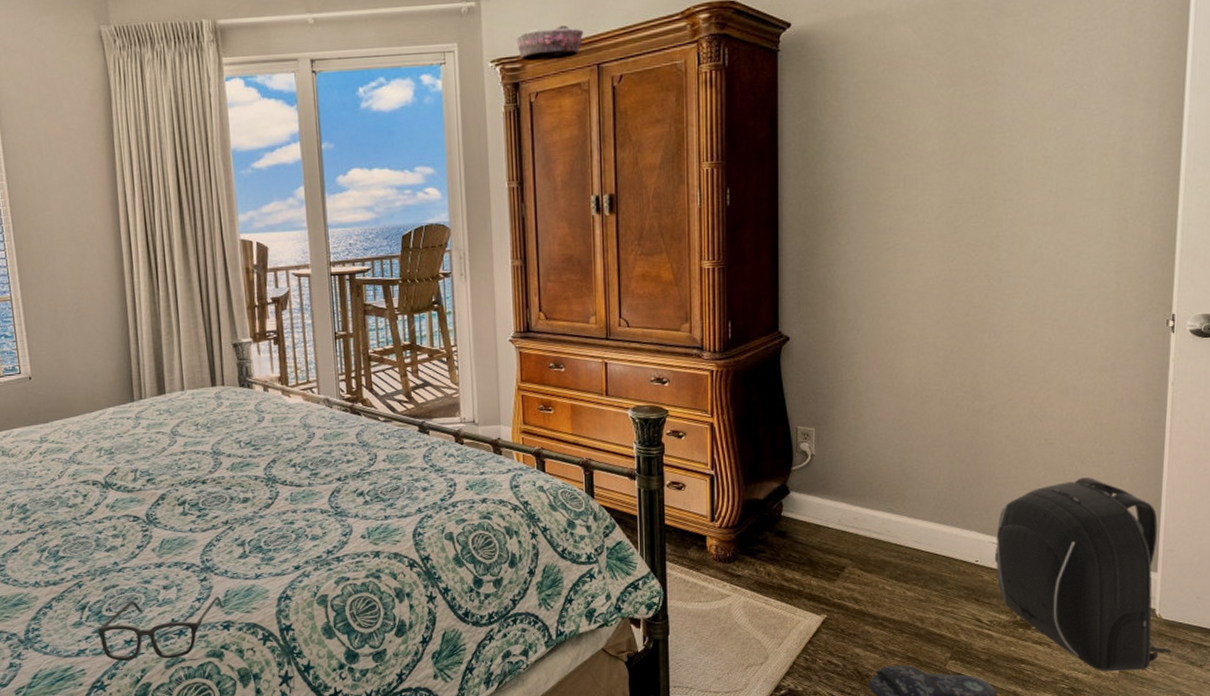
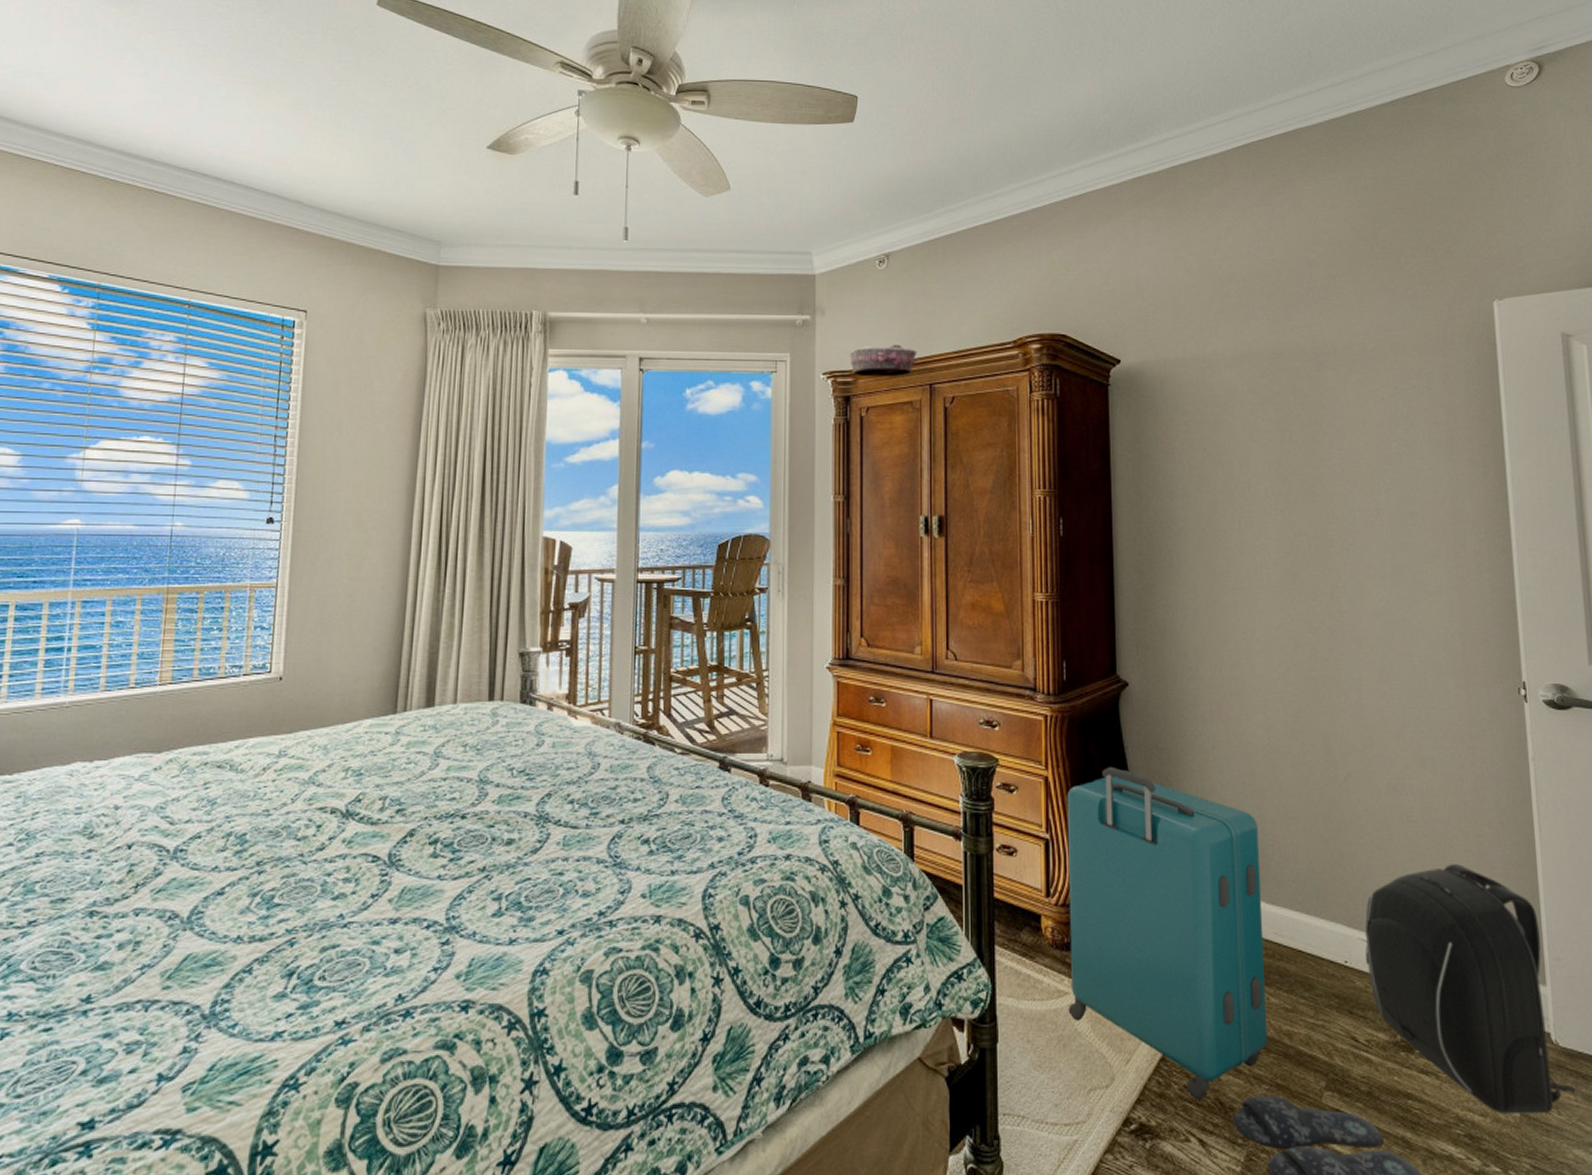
eyeglasses: present [97,597,224,662] -> none [303,966,466,1051]
suitcase: none [729,411,906,671] -> present [1066,766,1268,1100]

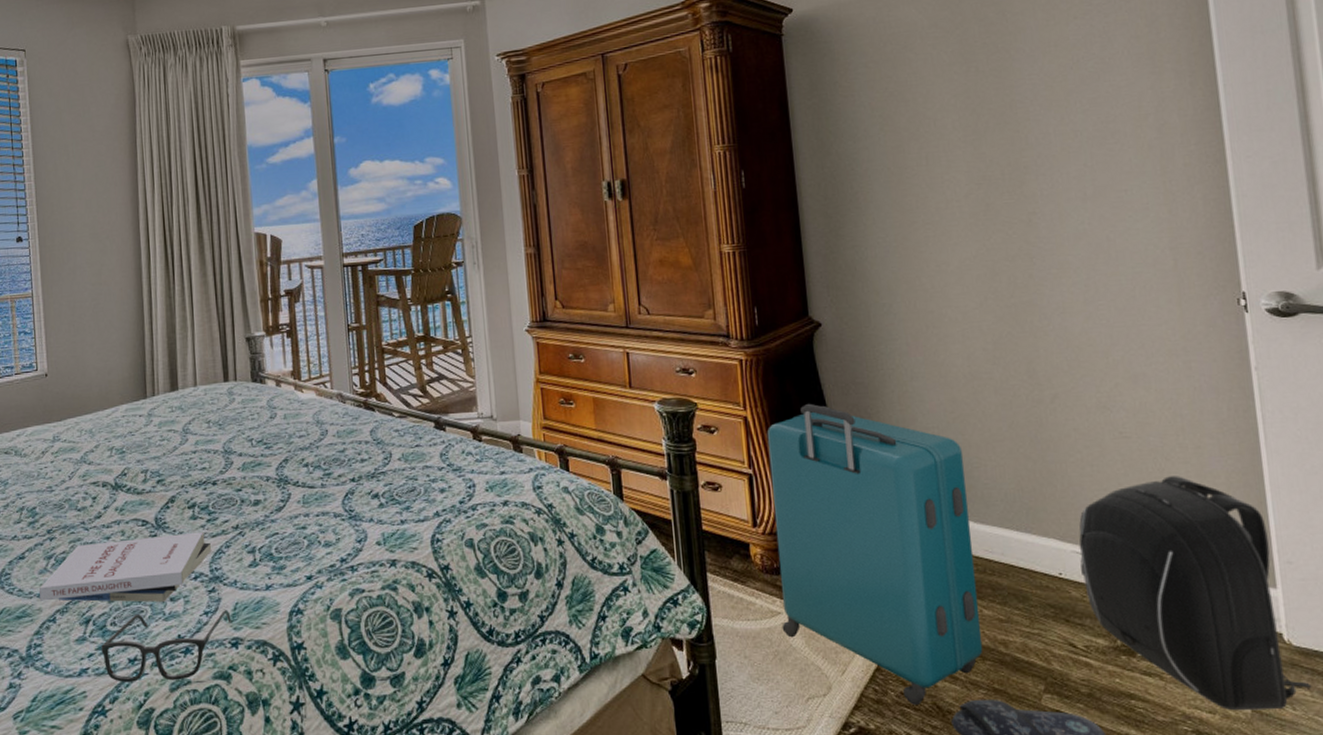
books: none [236,873,452,954] -> present [38,532,212,602]
eyeglasses: none [303,966,466,1051] -> present [101,610,233,683]
decorative basket: present [849,343,917,377] -> none [521,18,587,54]

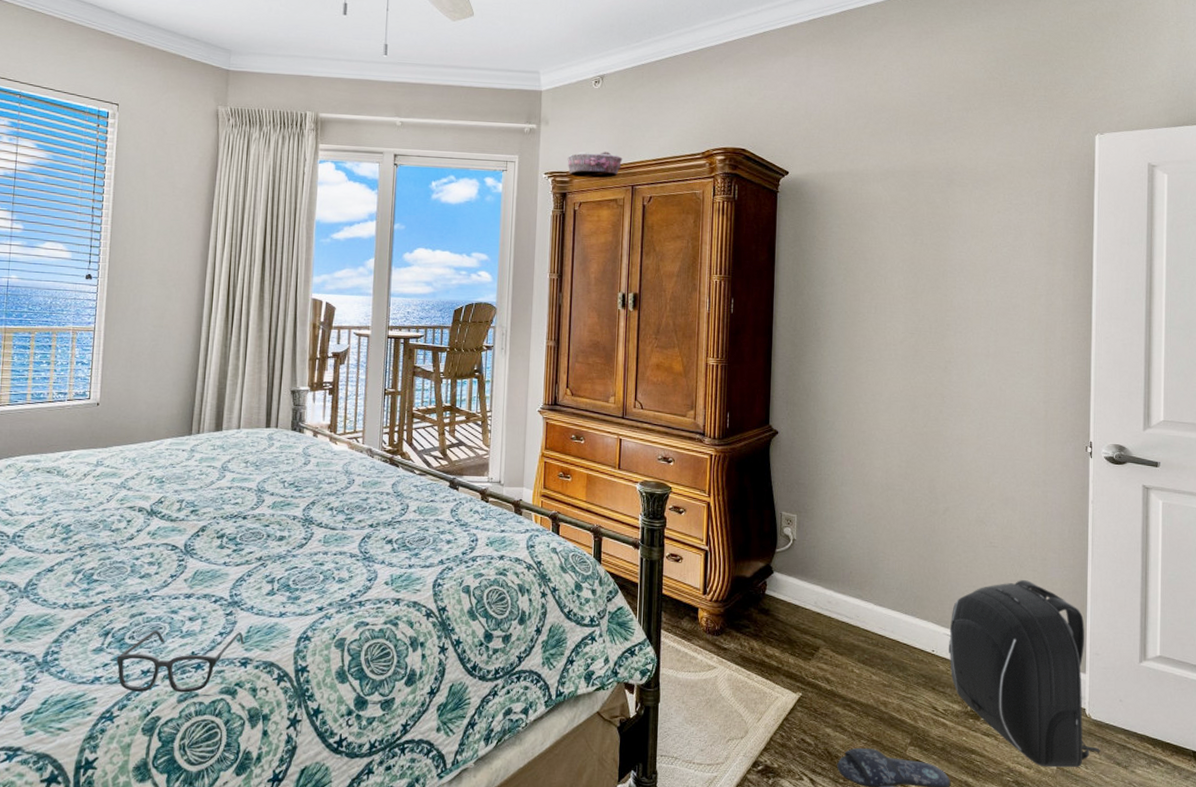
books: present [38,532,212,602] -> none [63,560,235,621]
decorative basket: none [521,18,587,54] -> present [567,151,623,179]
suitcase: present [766,403,983,705] -> none [715,496,873,750]

